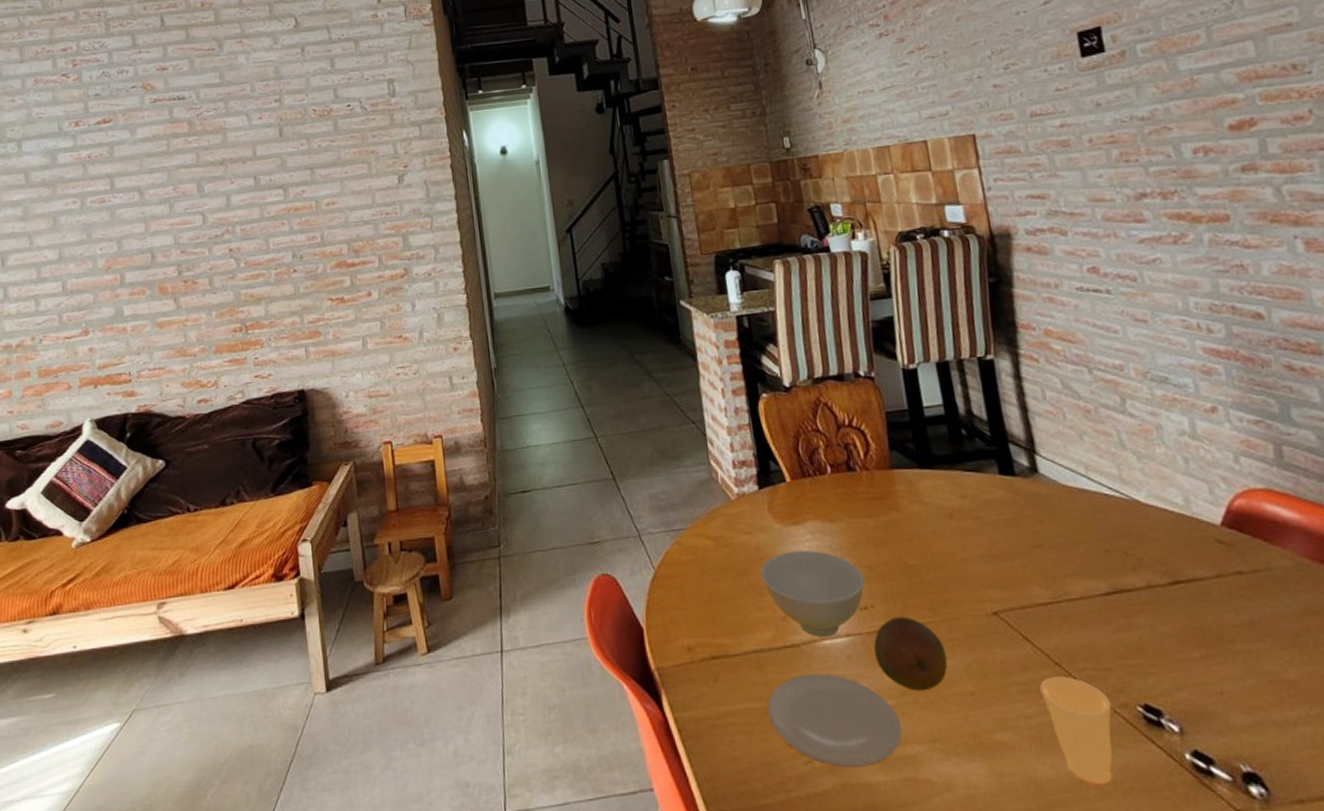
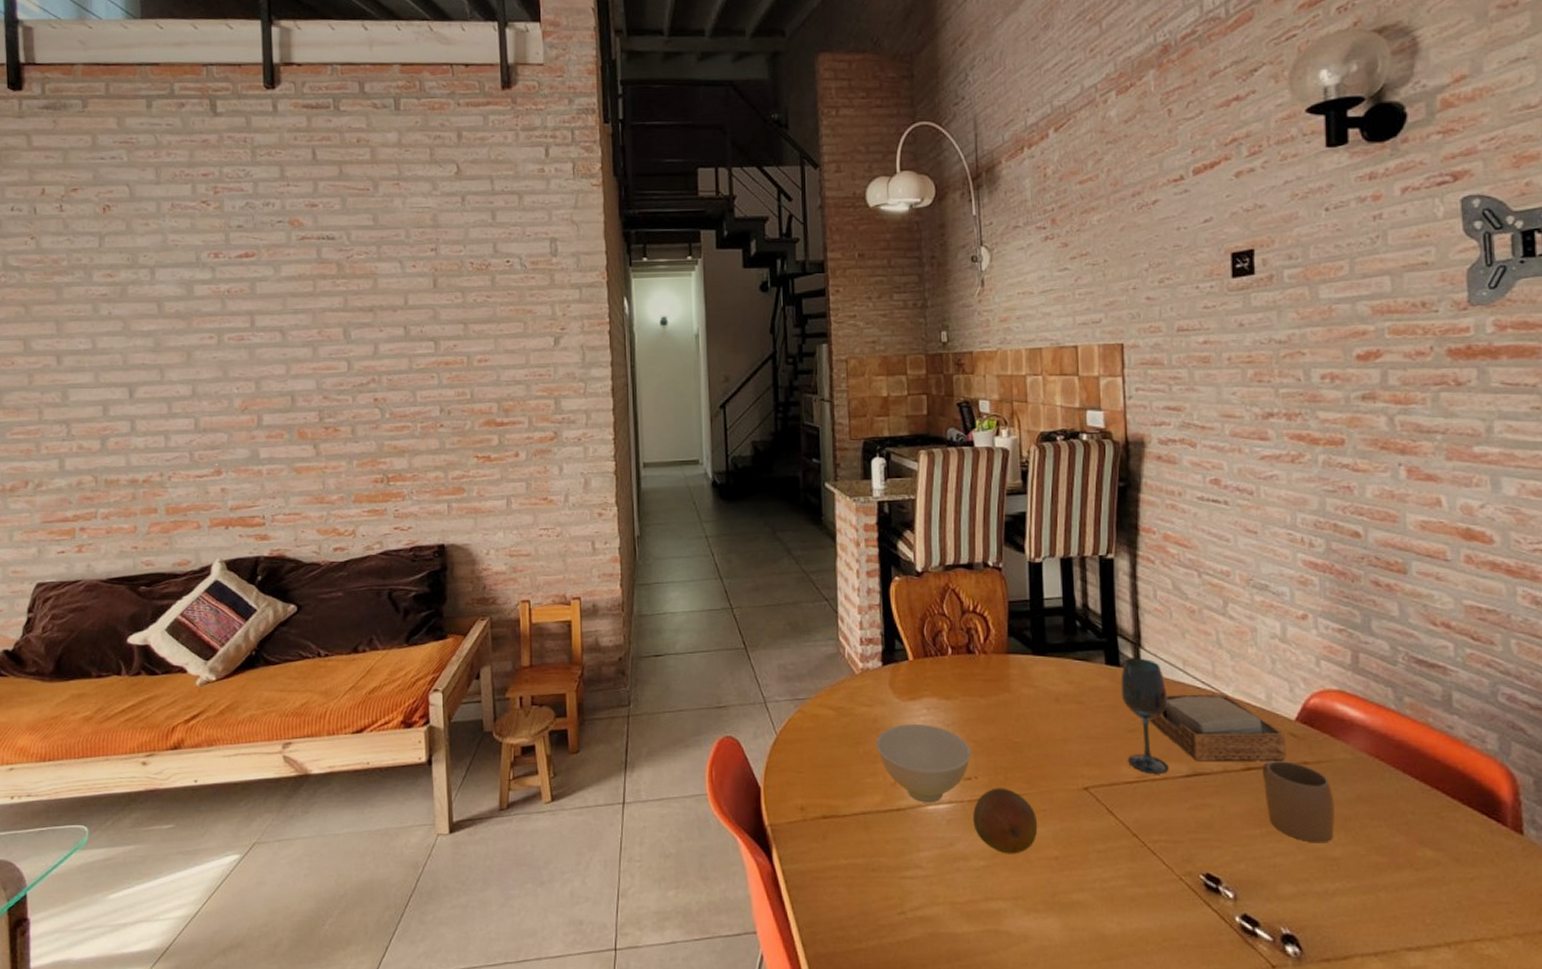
plate: present [767,674,902,768] -> none [870,835,990,920]
wineglass: none [1018,465,1085,593] -> present [1120,658,1169,774]
cup: present [1040,676,1113,784] -> none [1118,846,1178,940]
napkin holder: none [1056,500,1216,577] -> present [1149,694,1286,762]
mug: none [1191,572,1285,665] -> present [1263,761,1335,843]

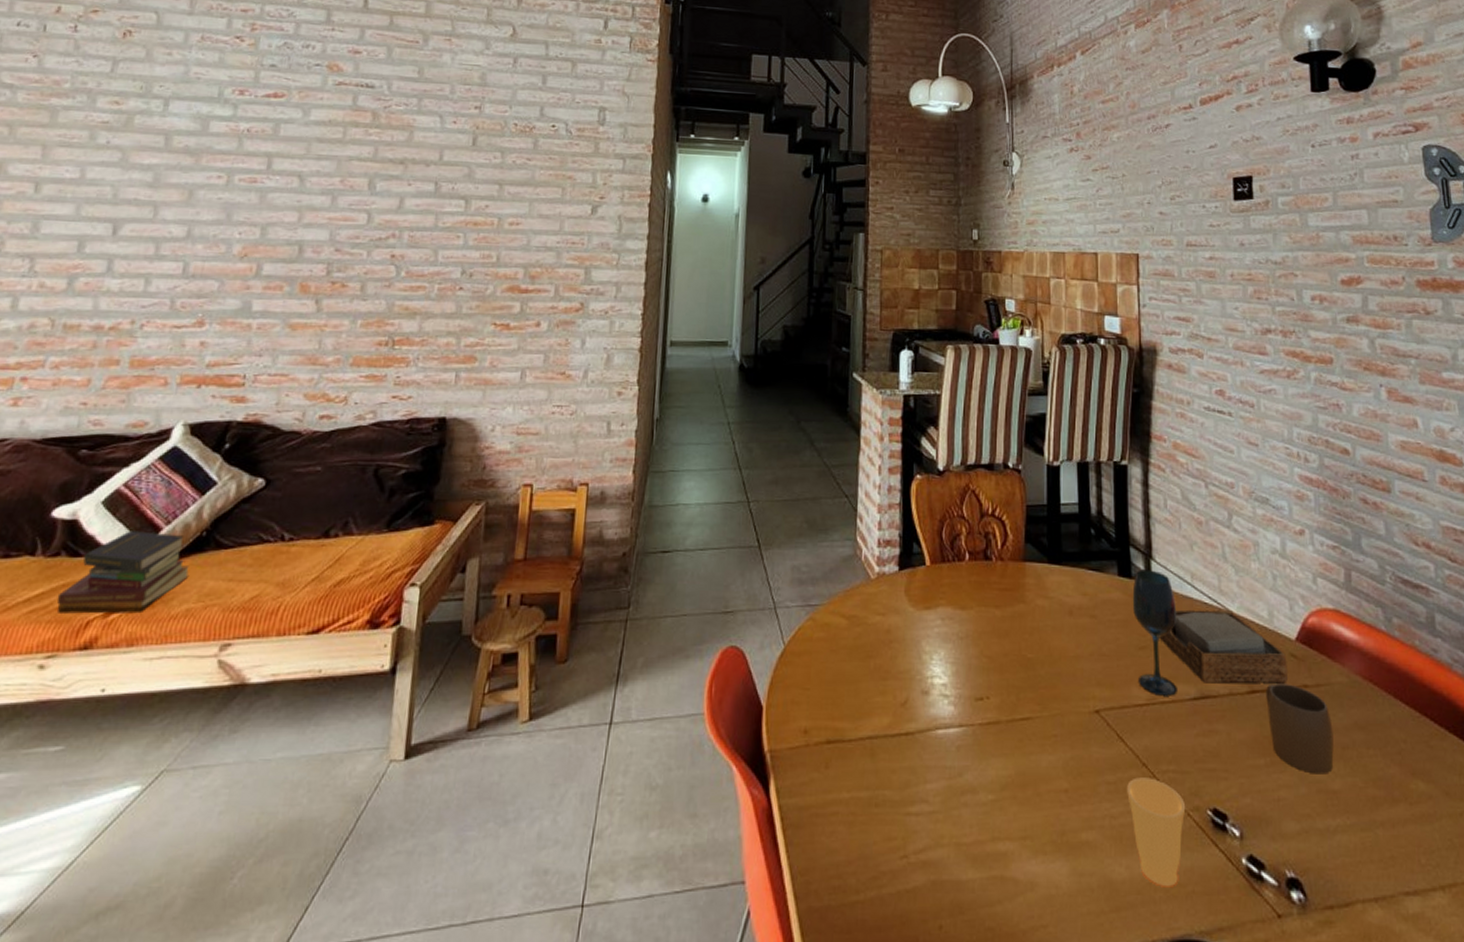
books: none [145,652,248,721] -> present [57,531,190,614]
bowl: present [876,724,971,802] -> none [888,636,984,725]
fruit: present [973,788,1038,854] -> none [983,709,1049,787]
cup: none [1118,846,1178,940] -> present [1127,777,1186,886]

